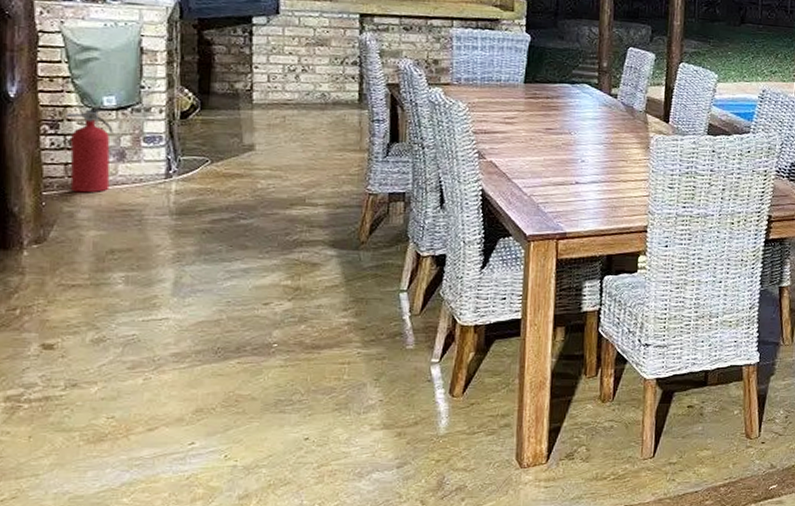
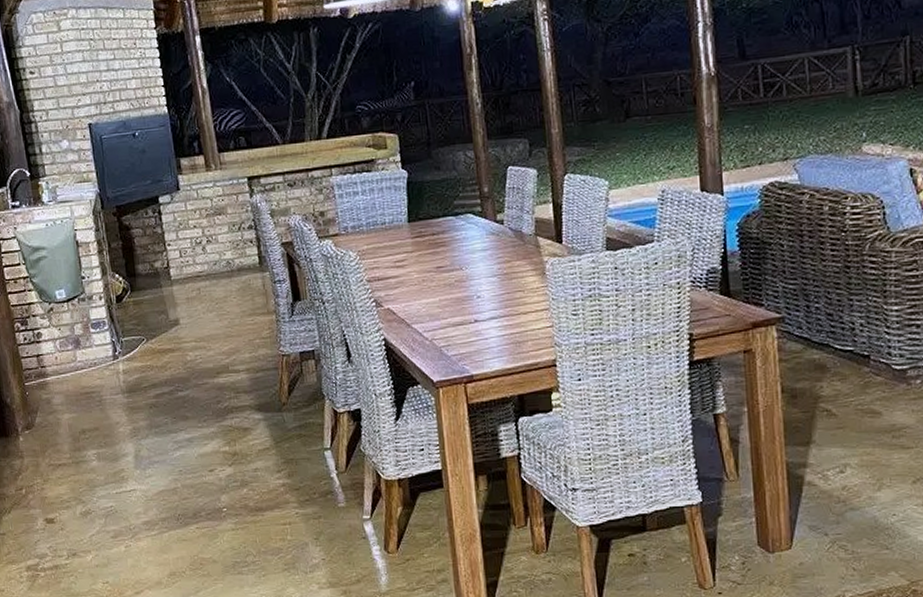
fire extinguisher: present [65,105,128,193] -> none [30,297,75,381]

